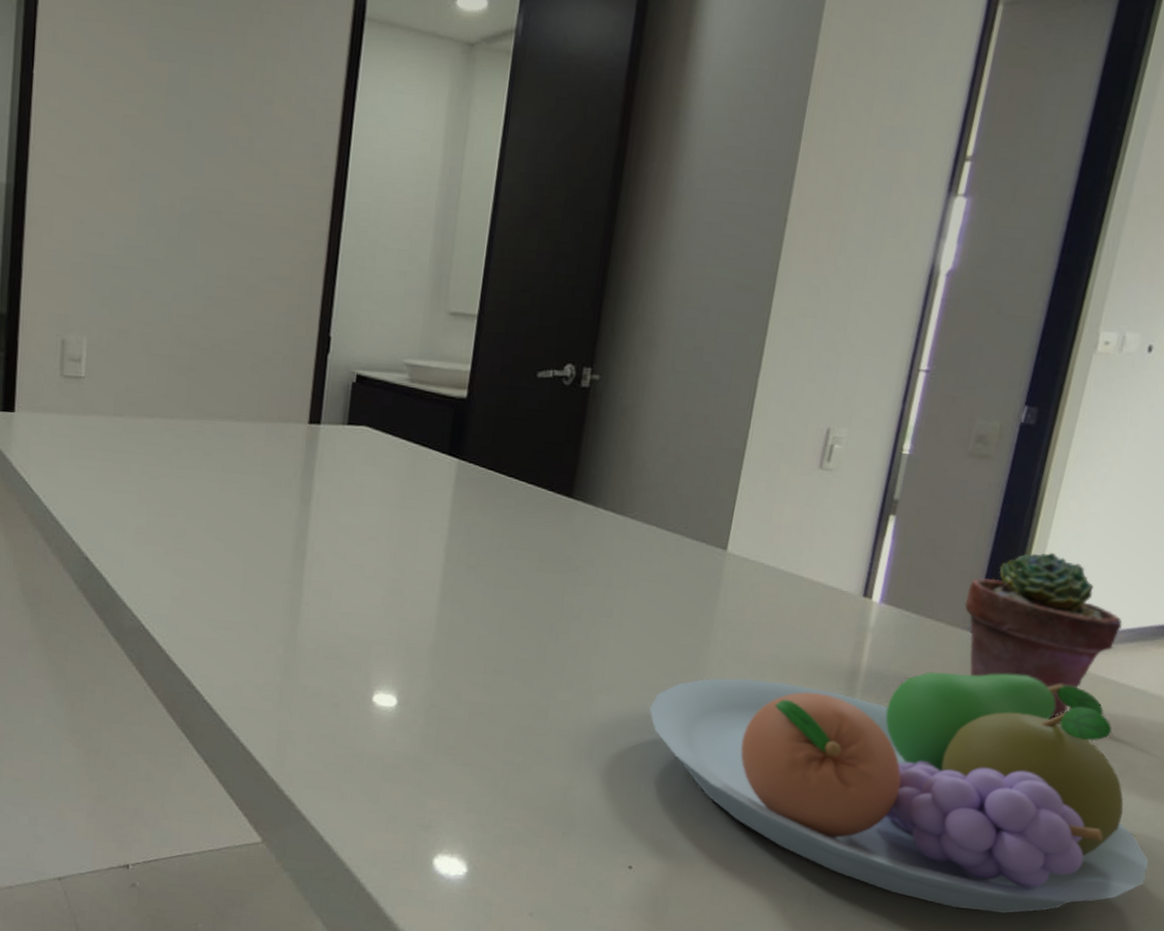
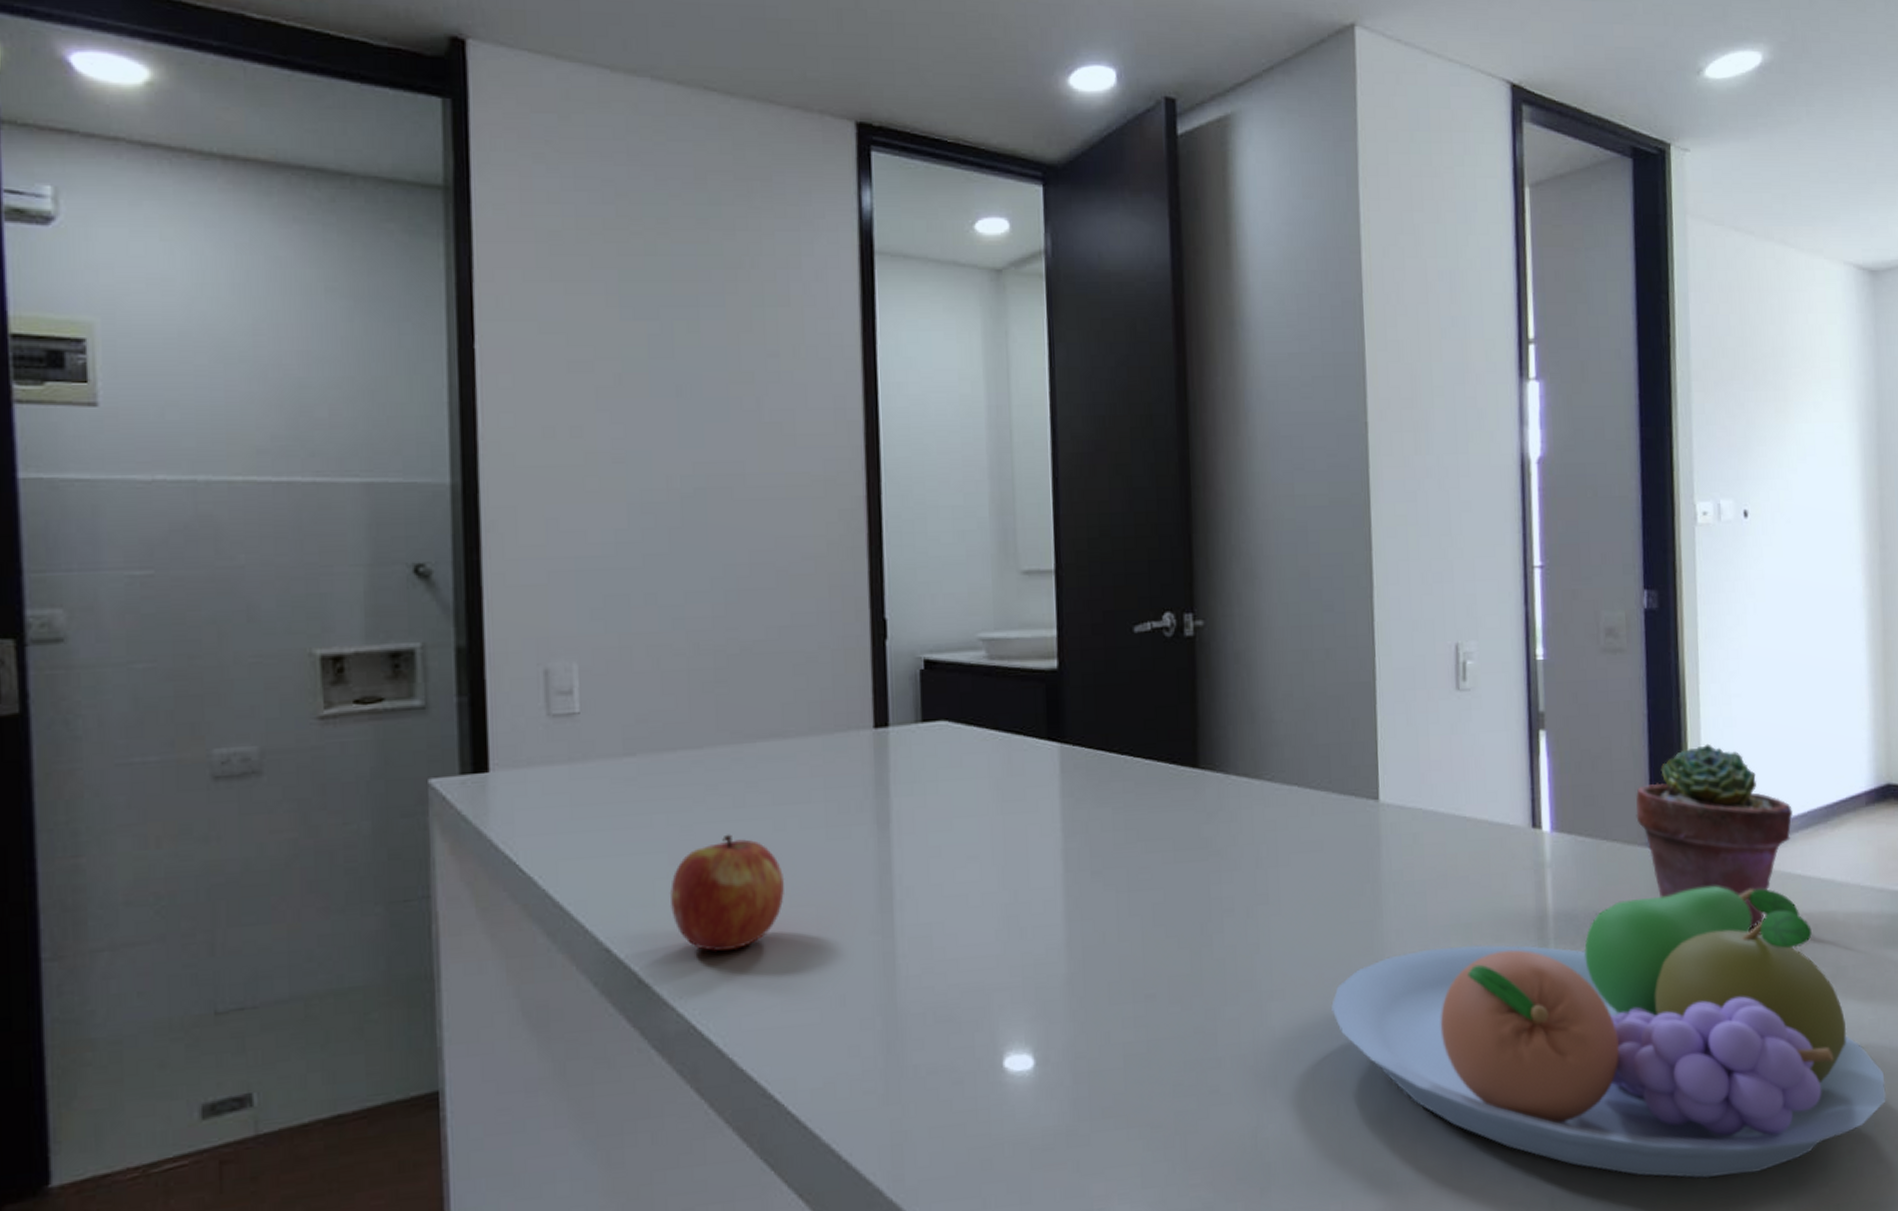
apple: none [136,487,224,575] -> present [669,834,785,951]

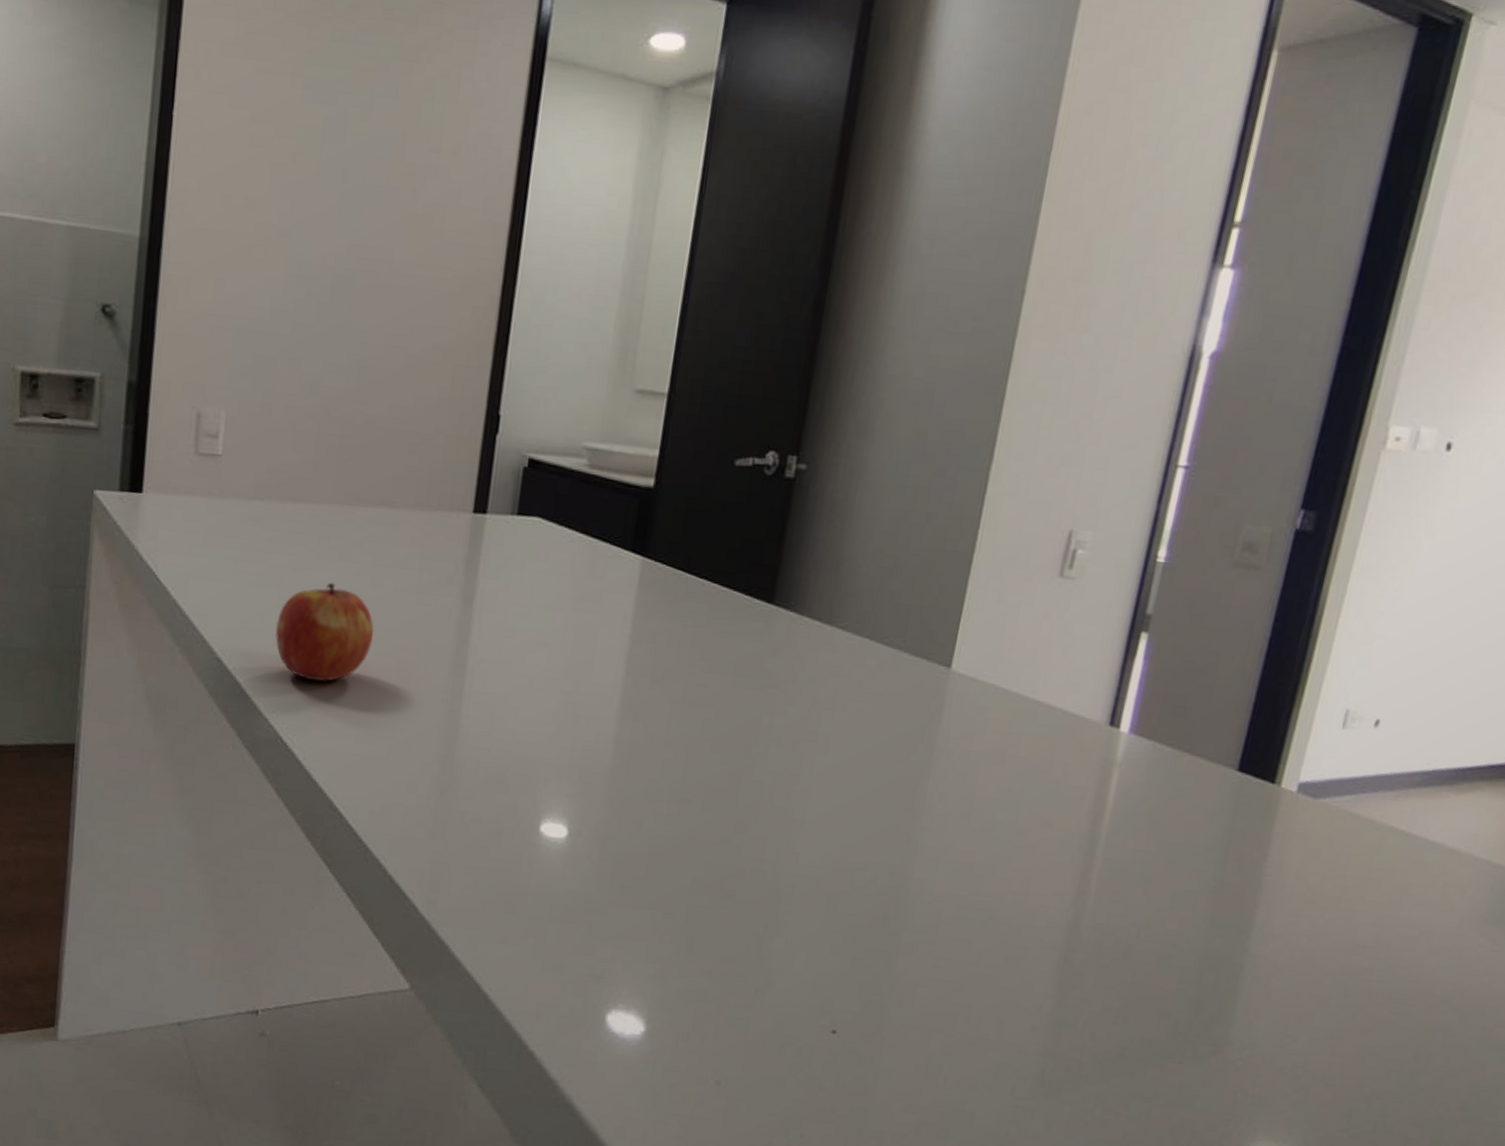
fruit bowl: present [1331,886,1886,1179] -> none [858,814,1446,1101]
potted succulent: present [1636,743,1793,929] -> none [1228,679,1415,872]

